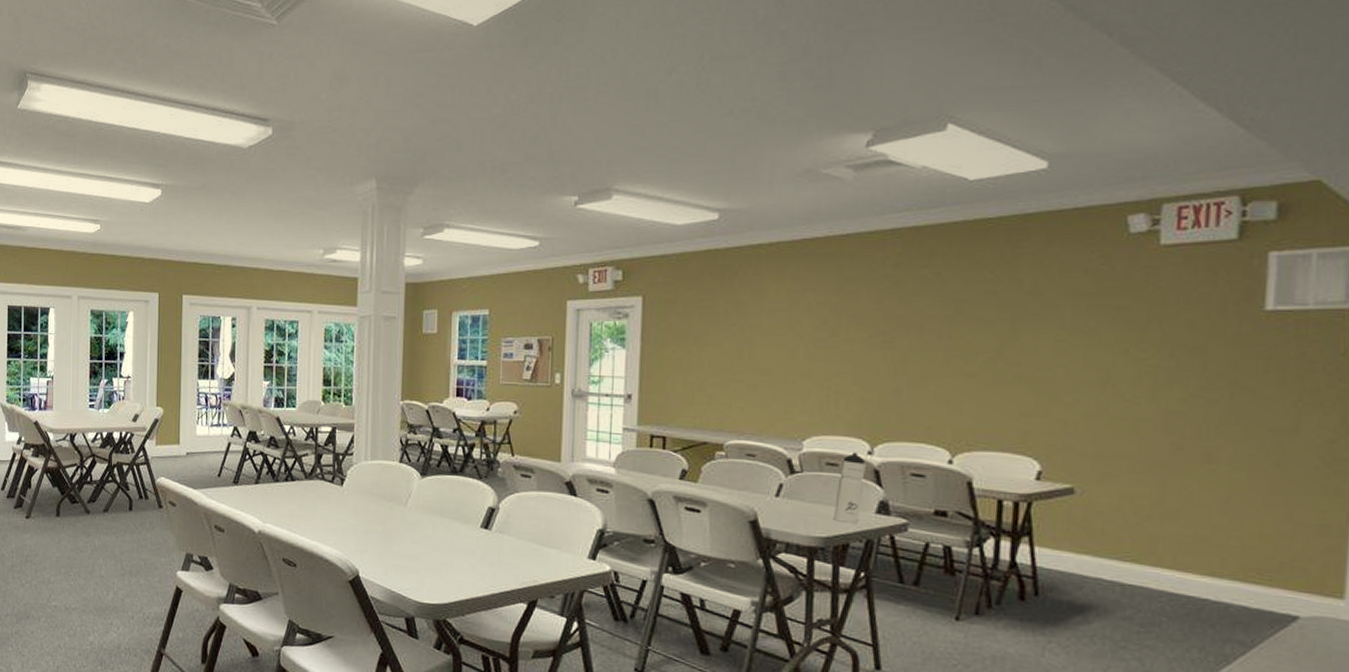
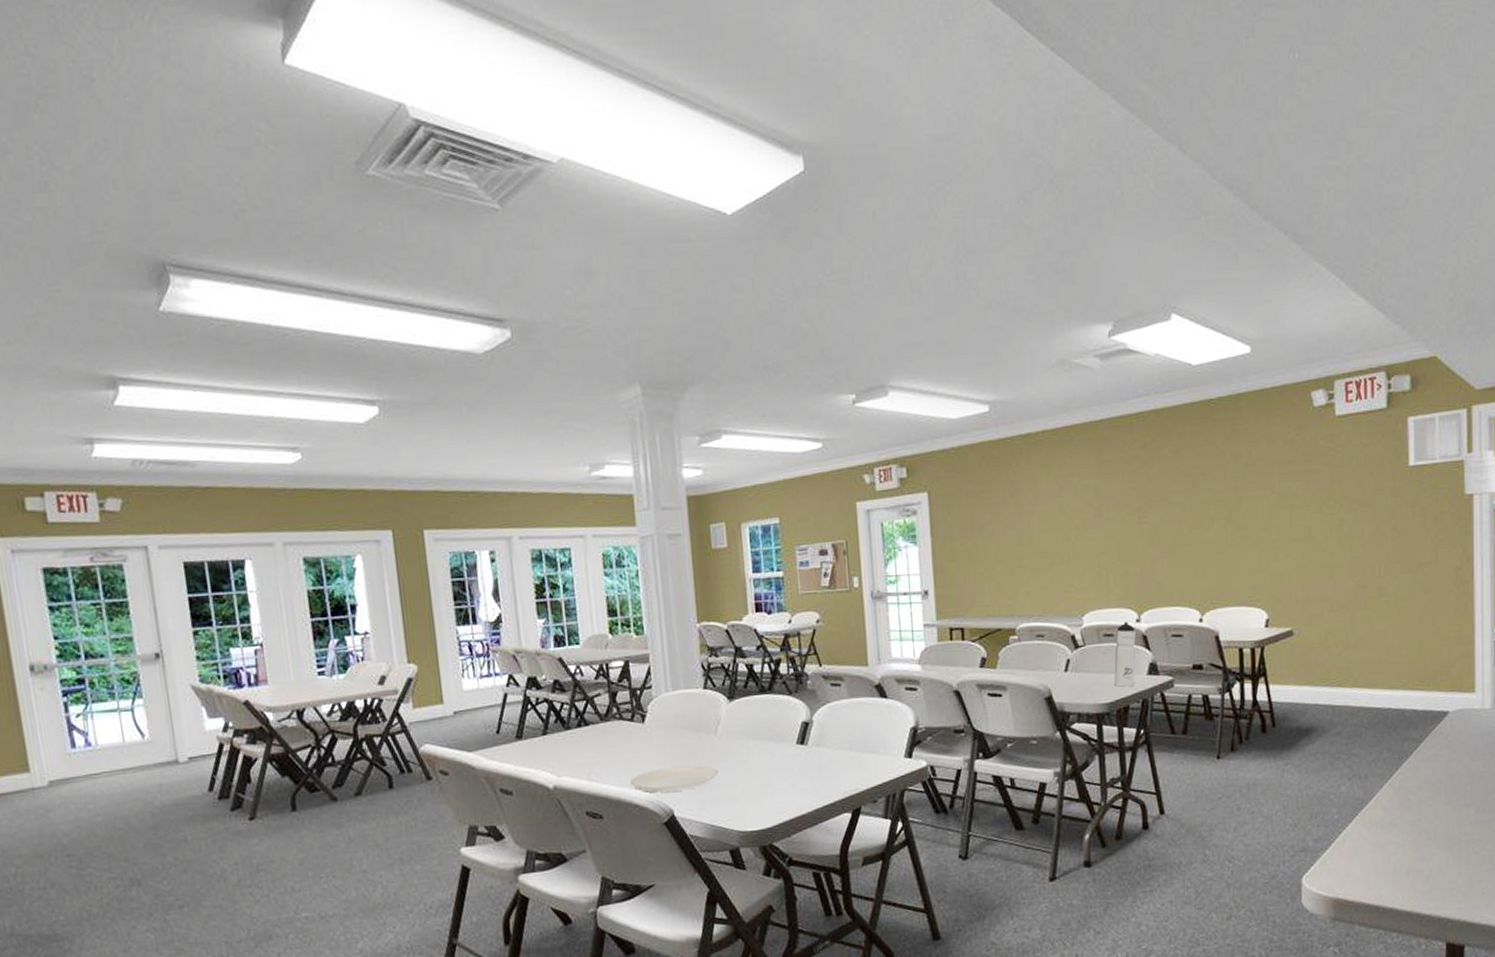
plate: none [323,530,404,554] -> present [629,765,719,793]

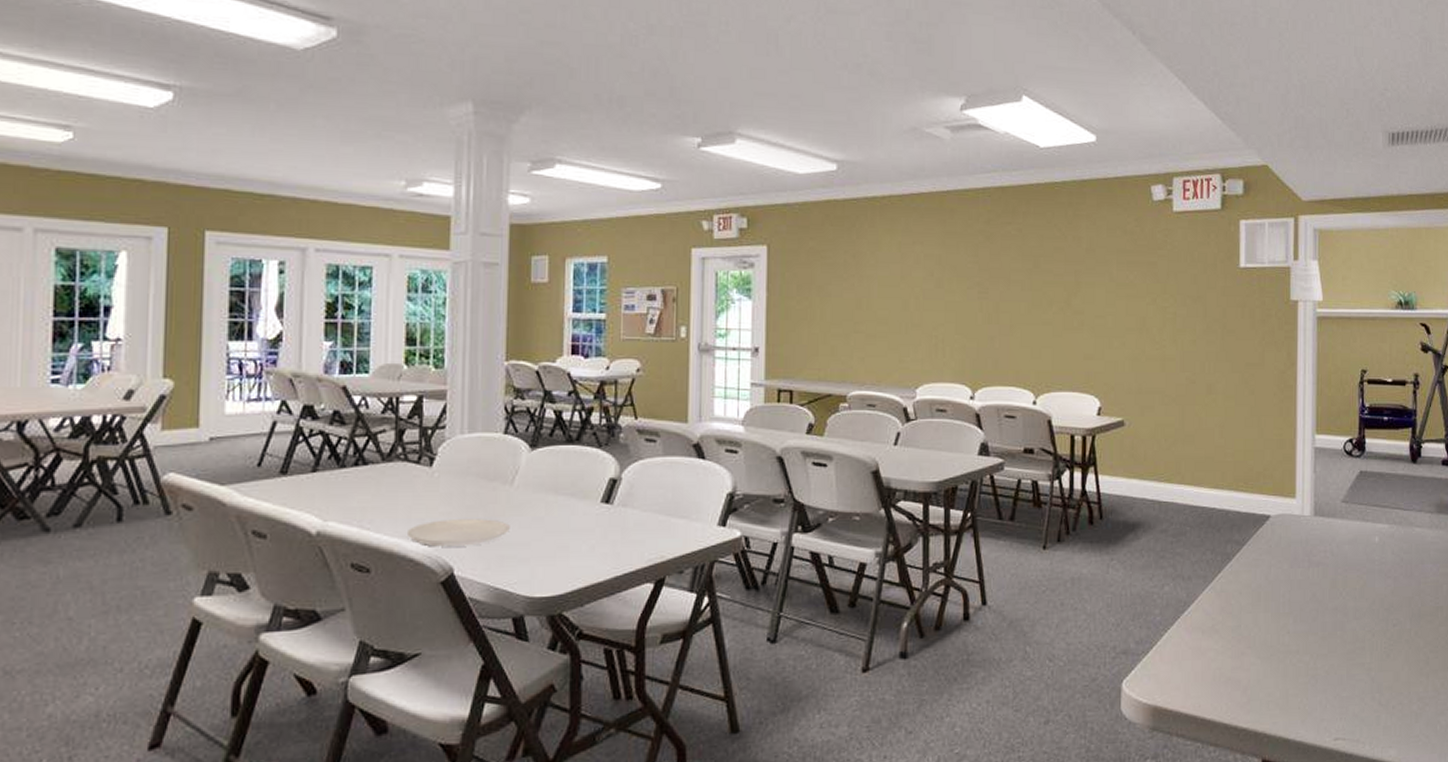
water bottle: present [1114,621,1136,688] -> none [944,398,969,467]

